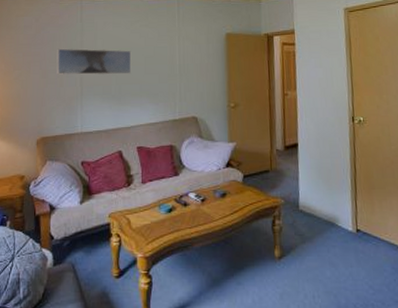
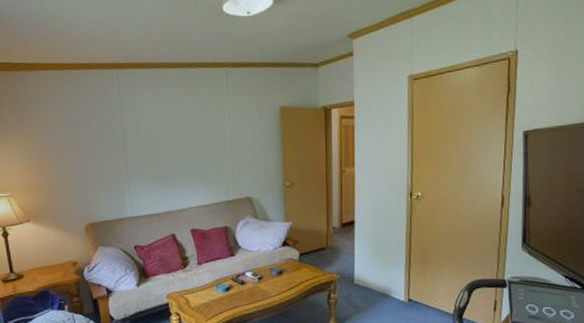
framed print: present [57,48,132,75] -> none [96,127,180,157]

